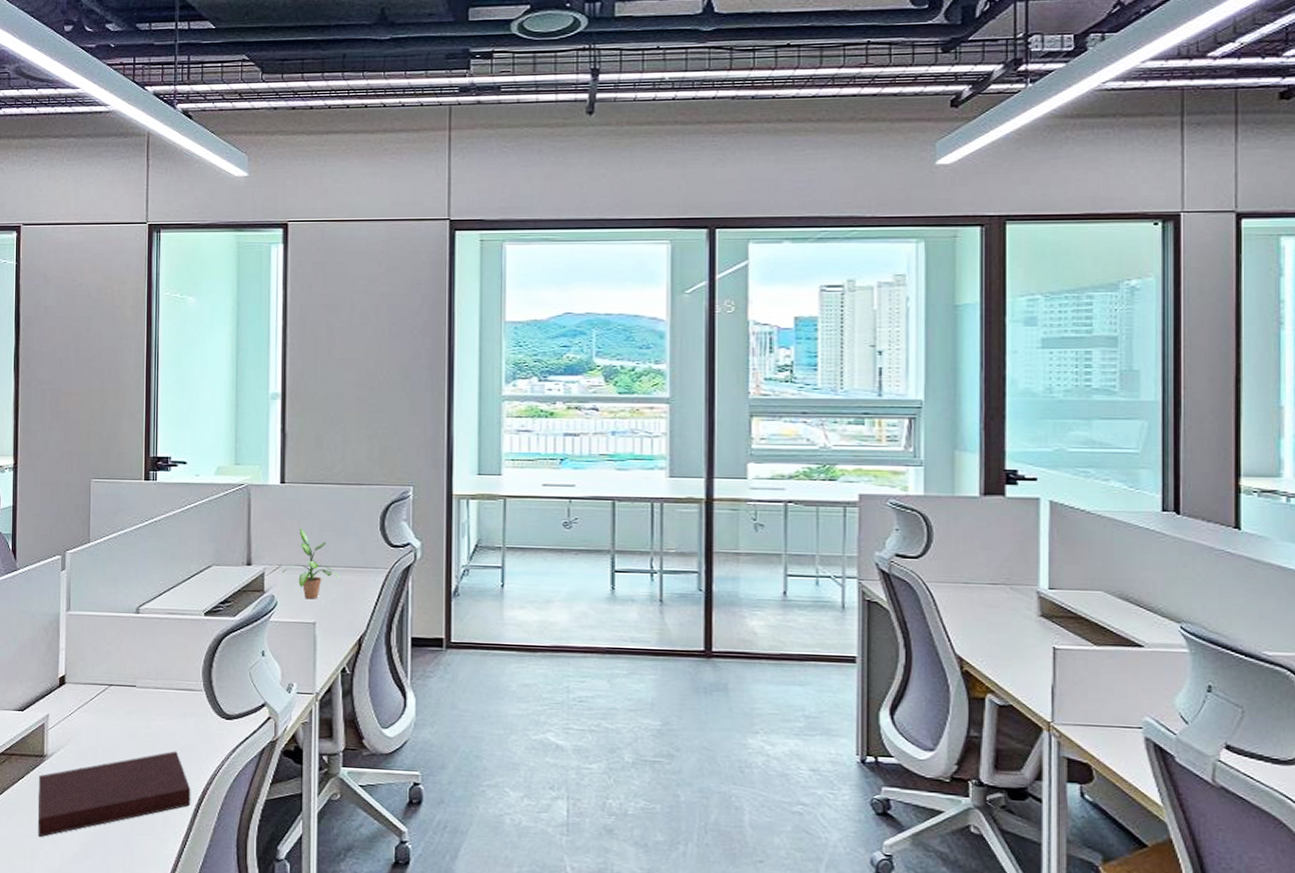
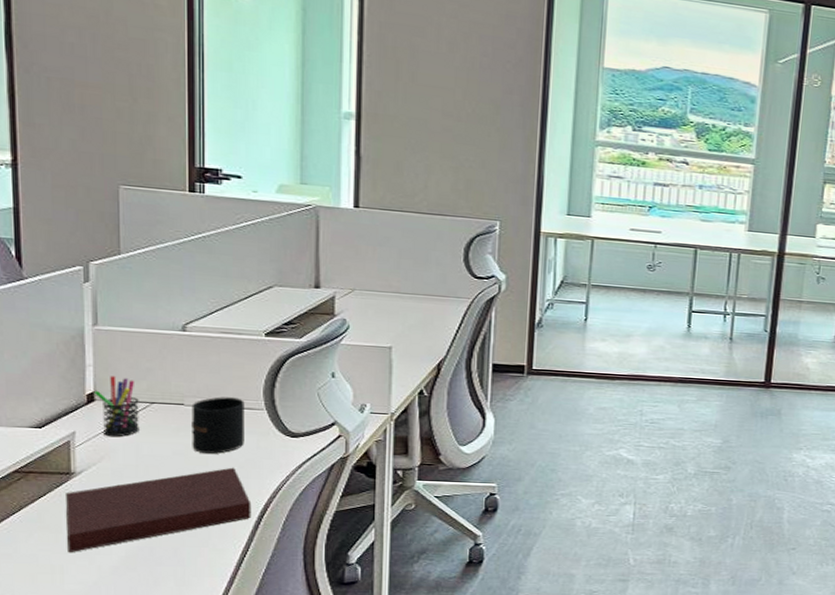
pen holder: none [64,659,100,720] -> present [93,376,139,437]
mug: none [141,678,186,737] -> present [191,397,245,455]
potted plant: present [282,528,340,599] -> none [354,254,420,325]

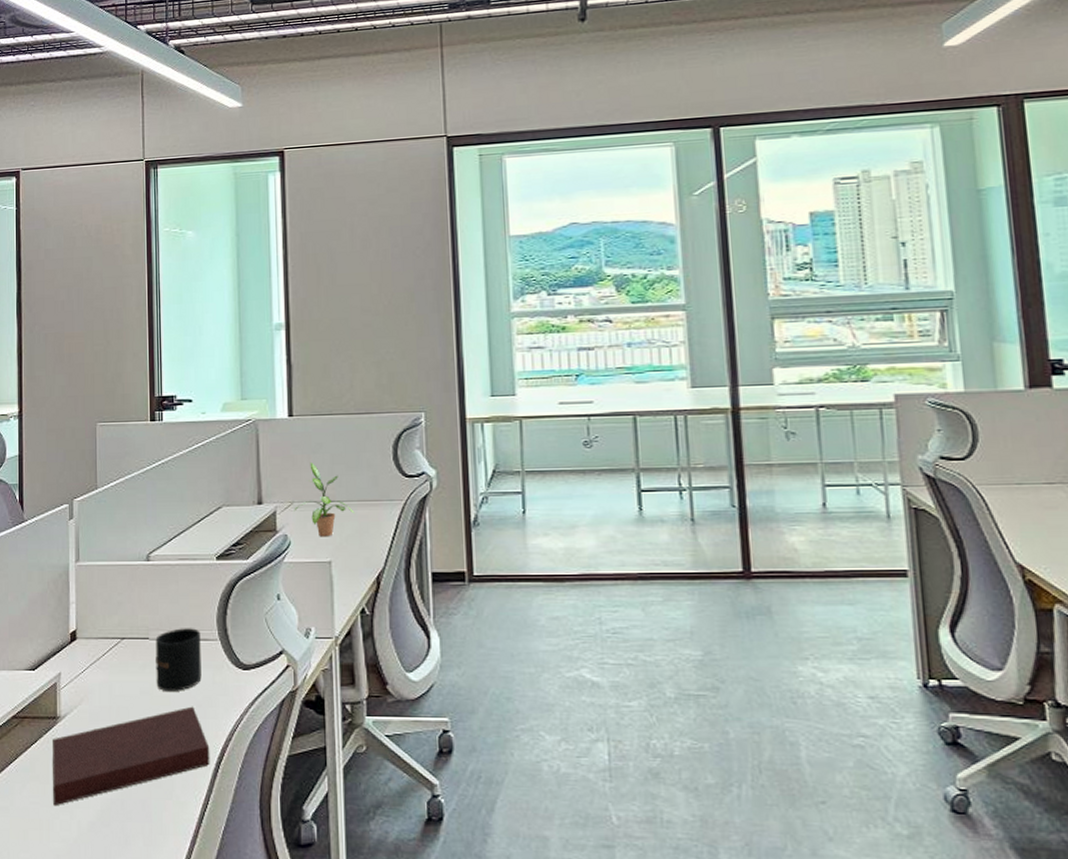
pen holder: present [93,376,139,437] -> none [75,612,112,677]
potted plant: none [354,254,420,325] -> present [294,463,355,537]

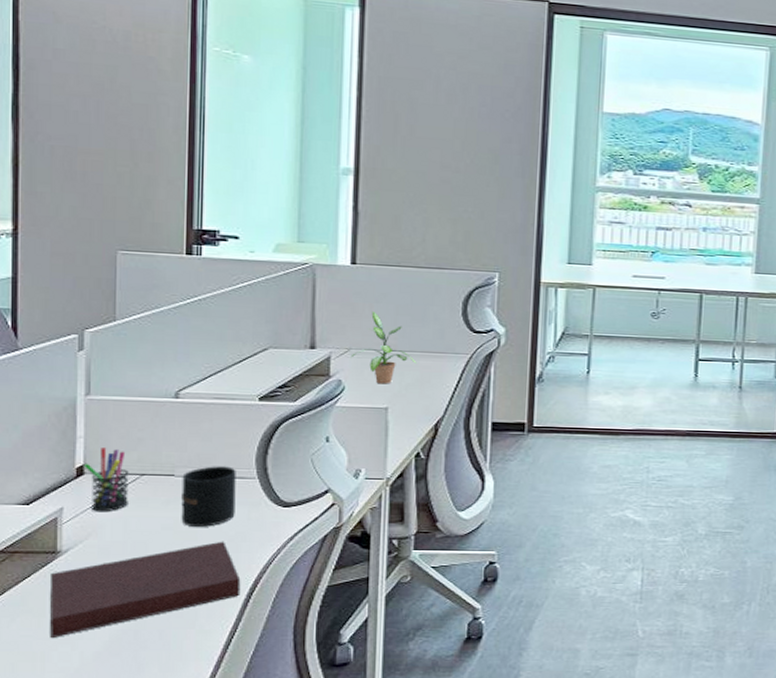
pen holder: none [75,612,112,677] -> present [83,447,129,512]

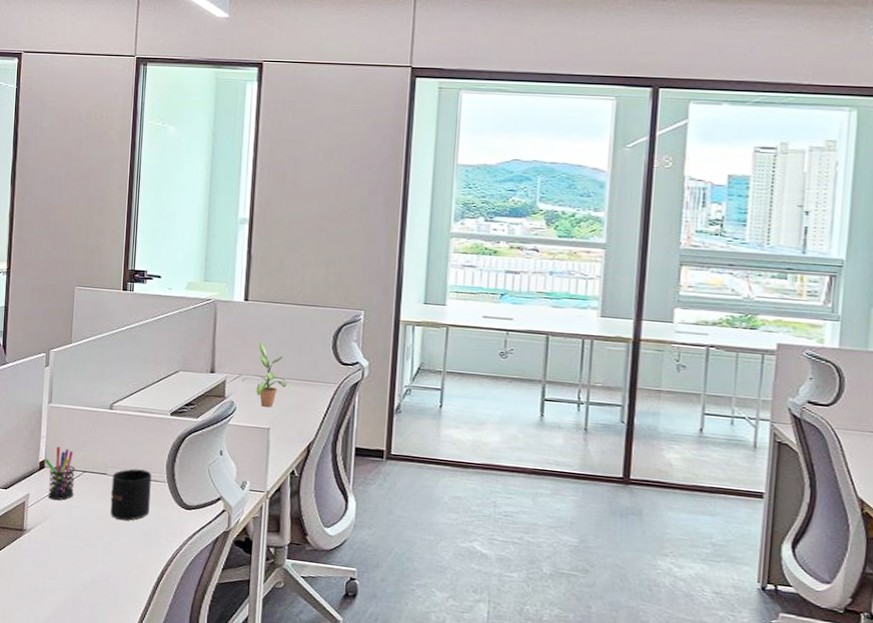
notebook: present [50,541,241,639] -> none [15,533,152,602]

